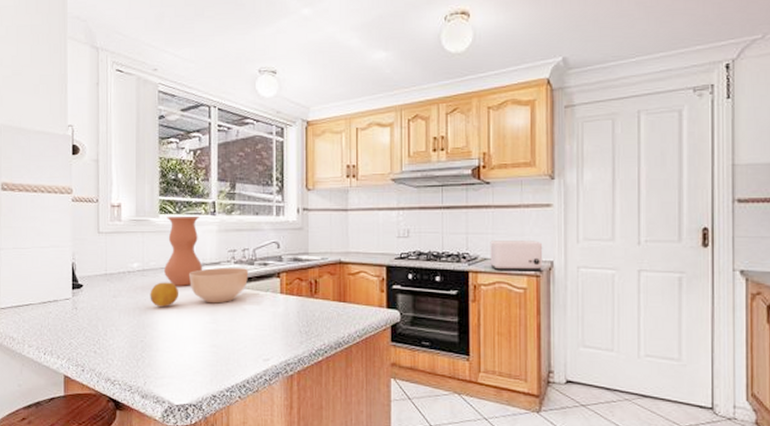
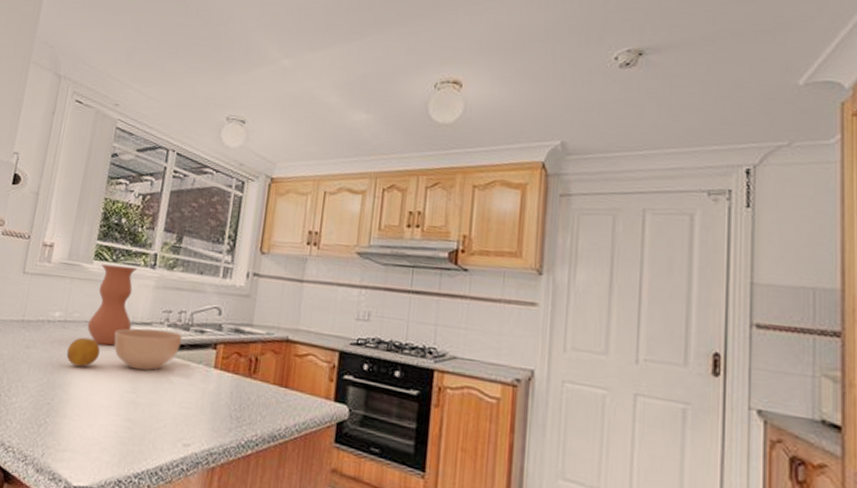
toaster: present [490,240,543,272] -> none [459,337,524,381]

